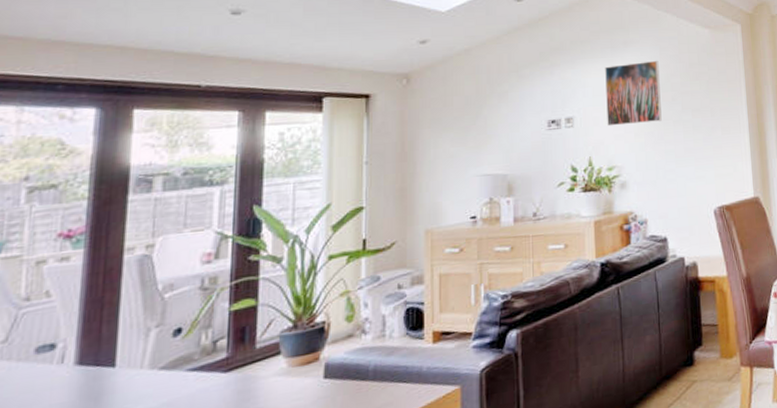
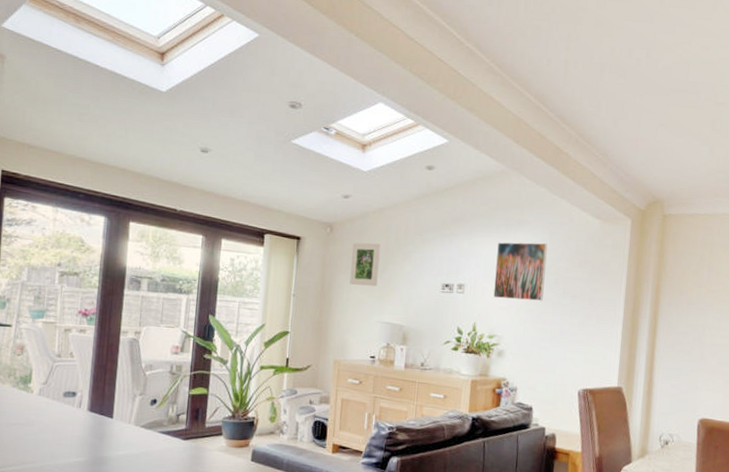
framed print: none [436,88,470,139] -> present [350,242,381,287]

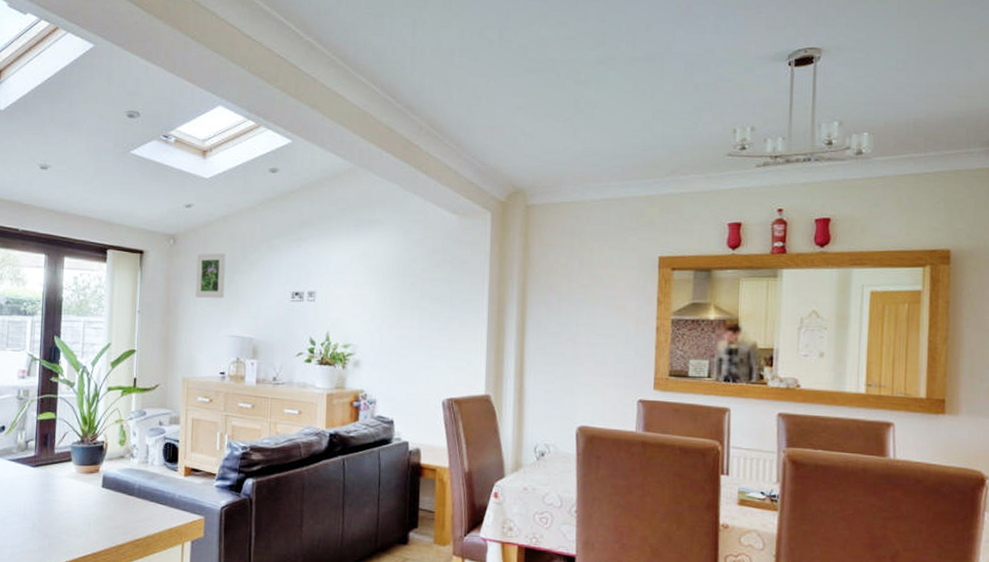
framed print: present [493,242,548,301] -> none [346,243,402,306]

